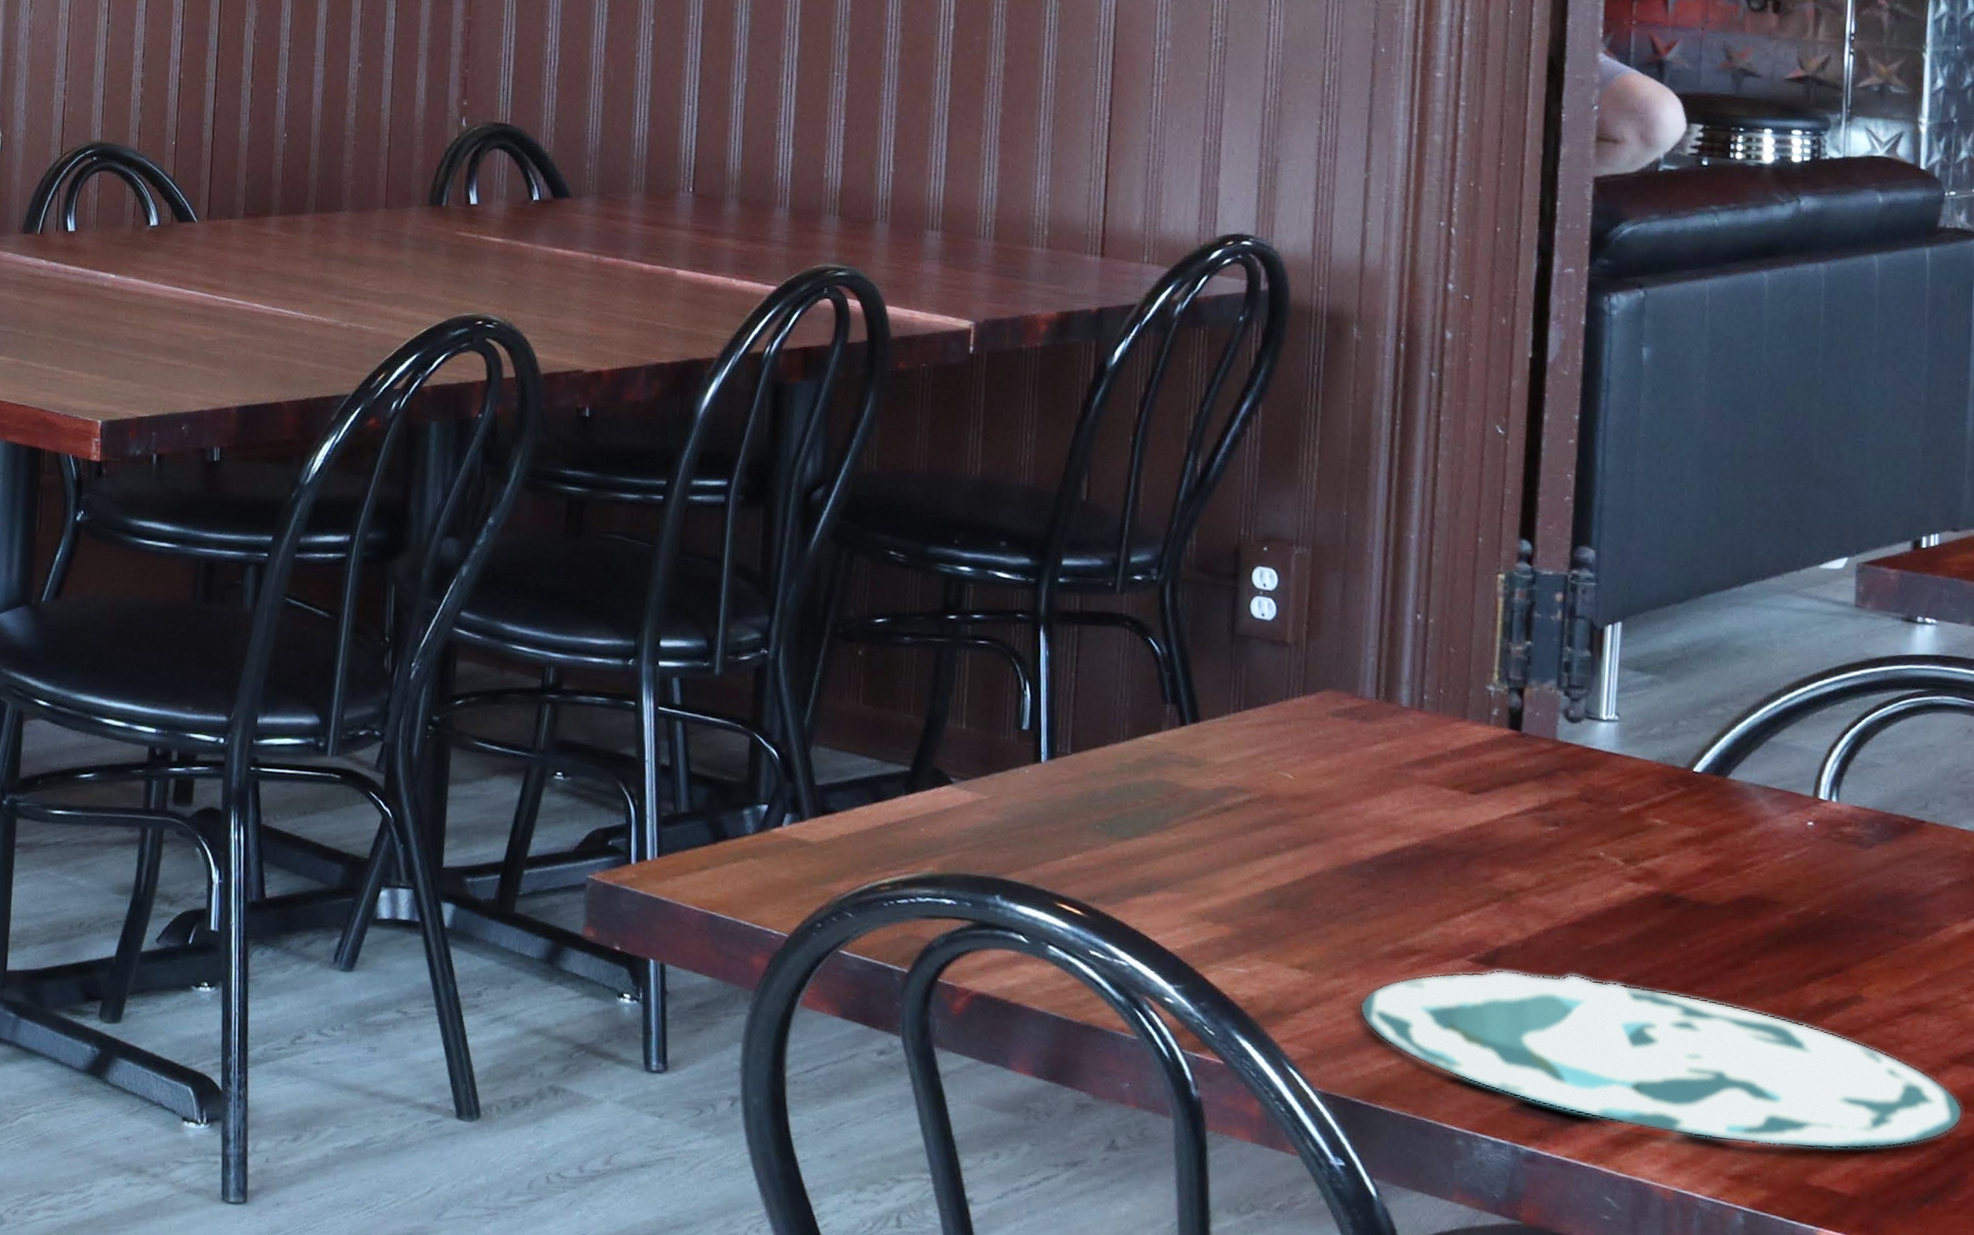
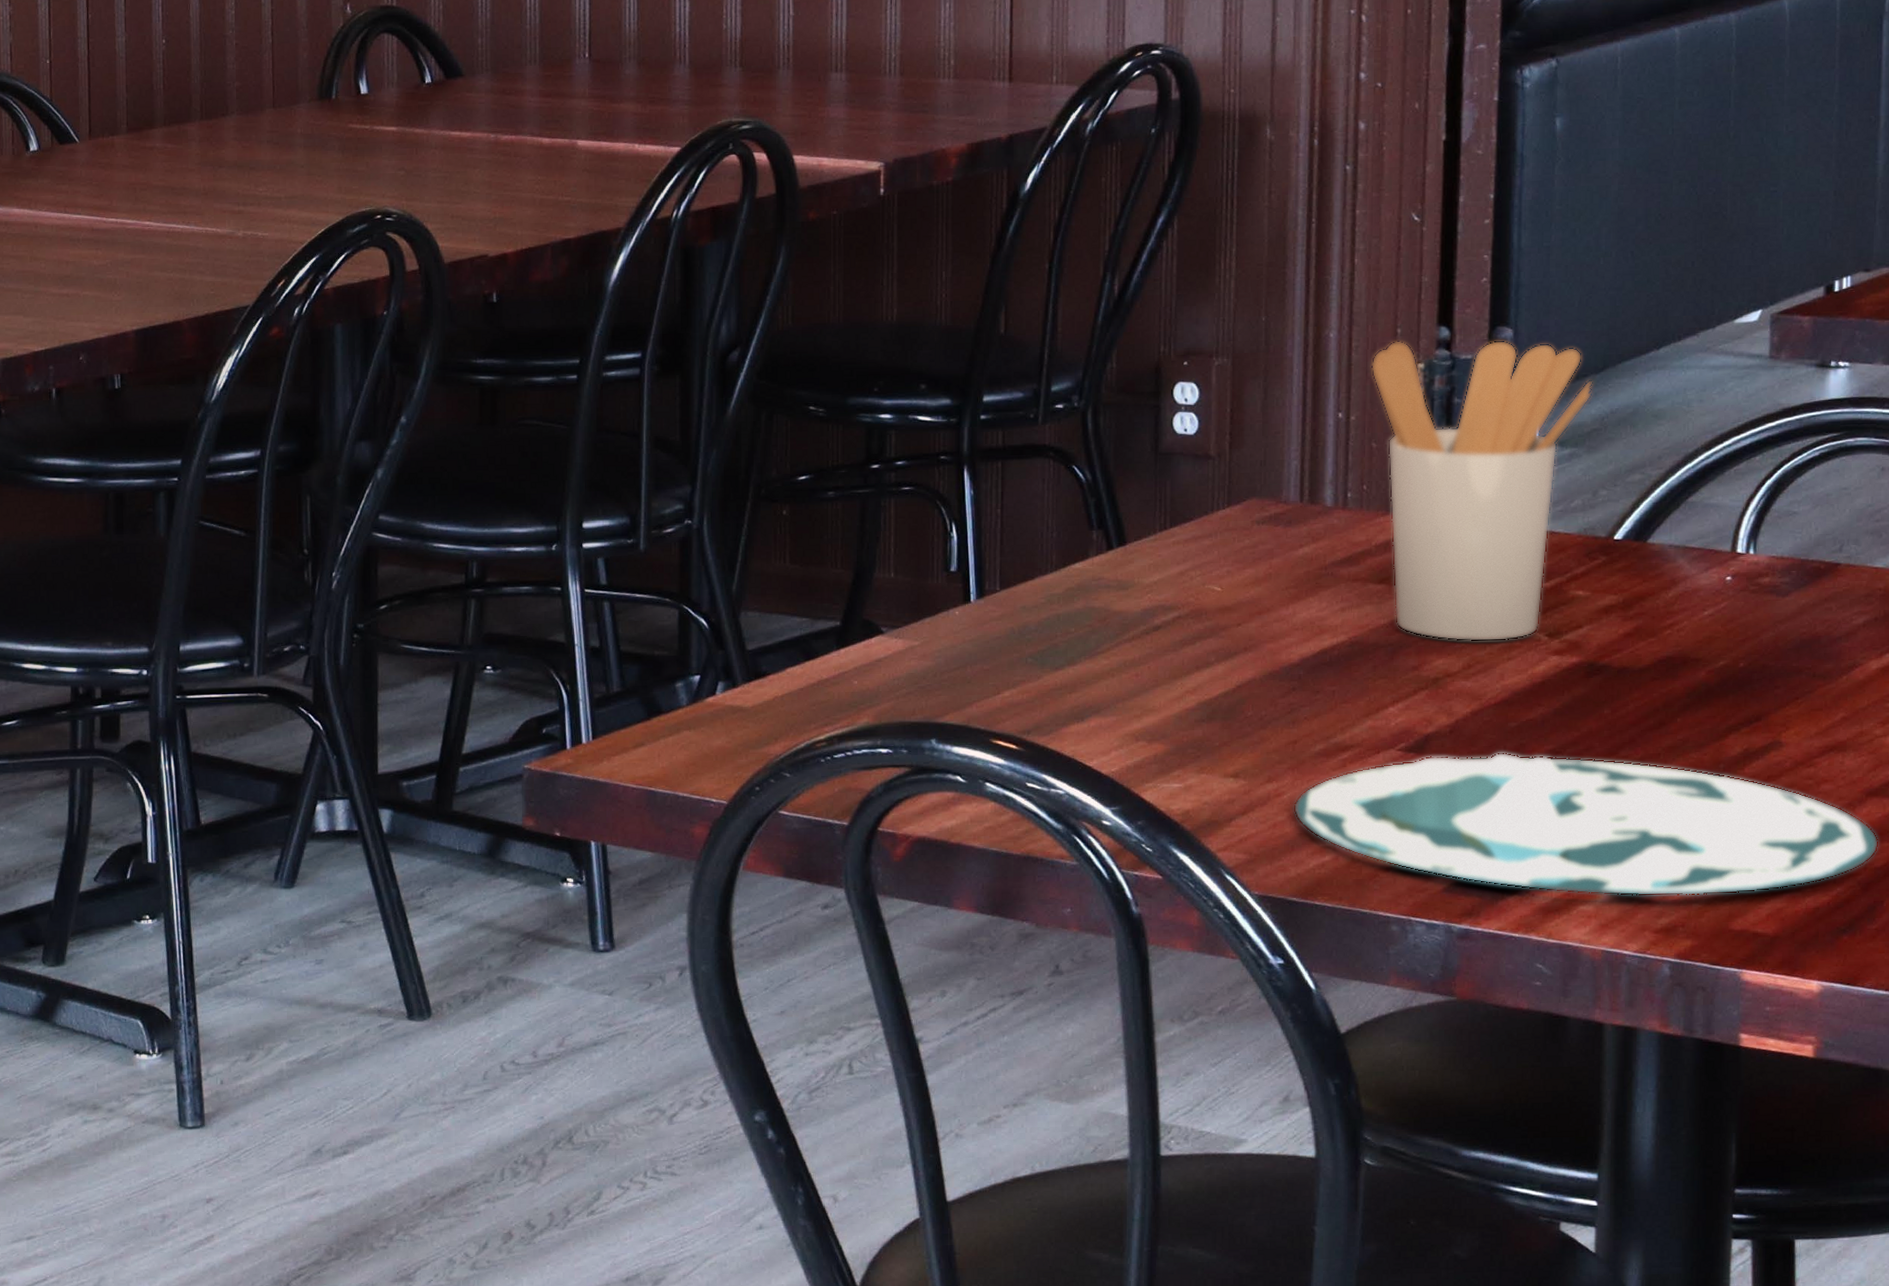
utensil holder: none [1450,549,1675,862] -> present [1370,340,1593,642]

